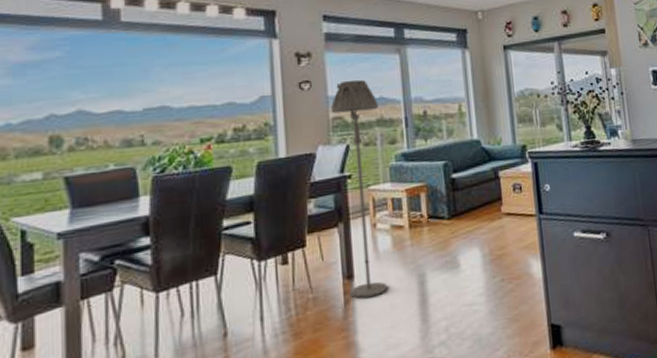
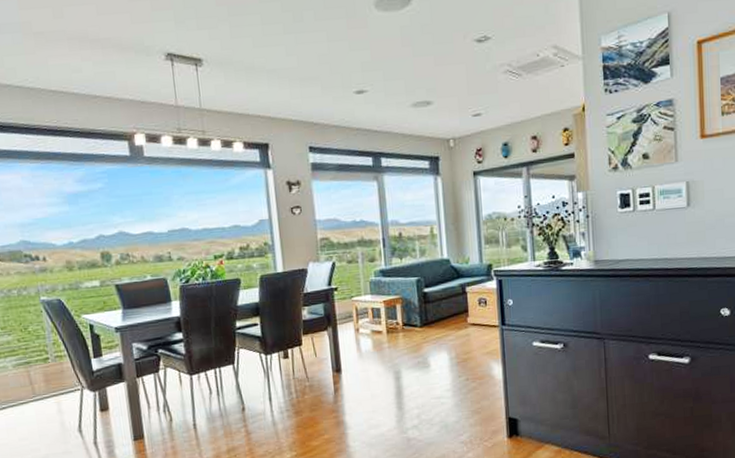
floor lamp: present [330,79,388,299] -> none [318,205,370,388]

